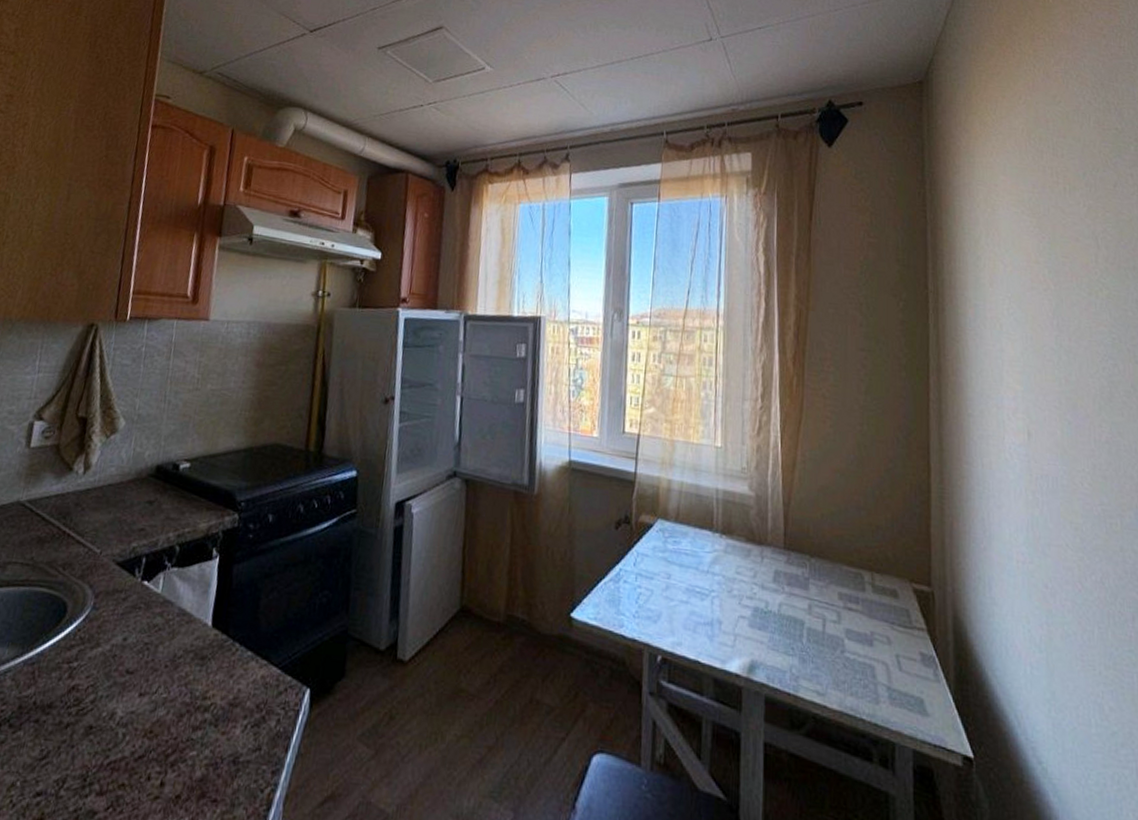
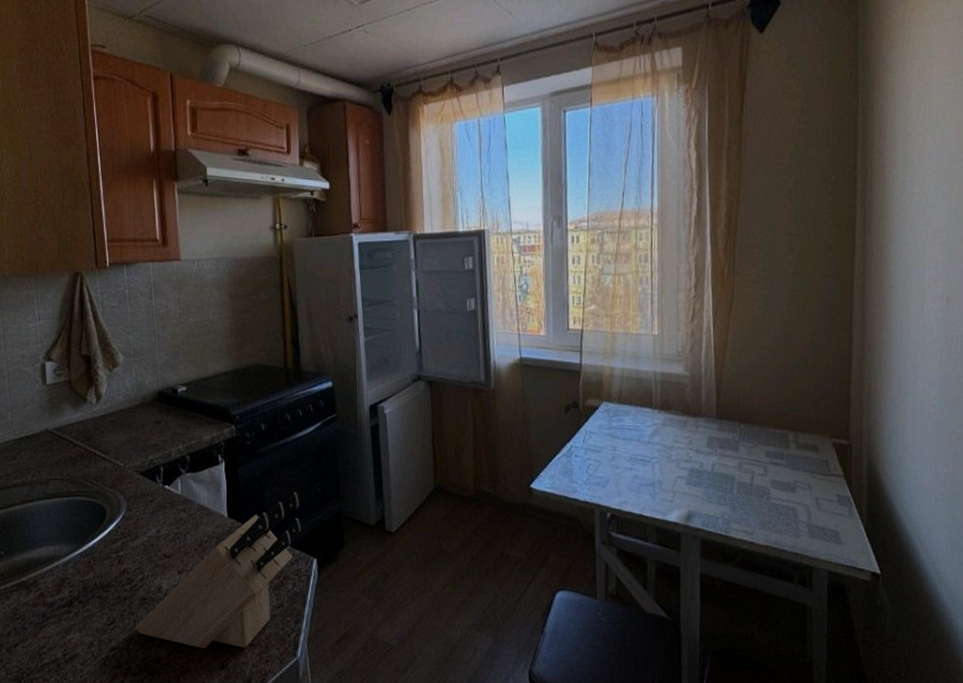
knife block: none [72,600,300,805] -> present [136,491,301,649]

